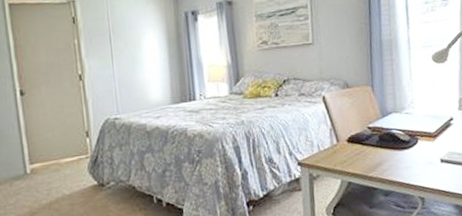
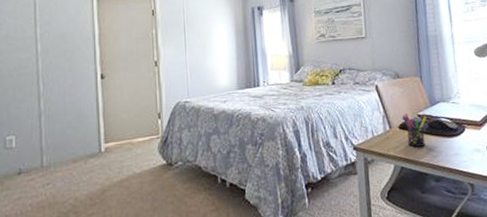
pen holder: none [350,125,378,161] -> present [401,113,427,147]

